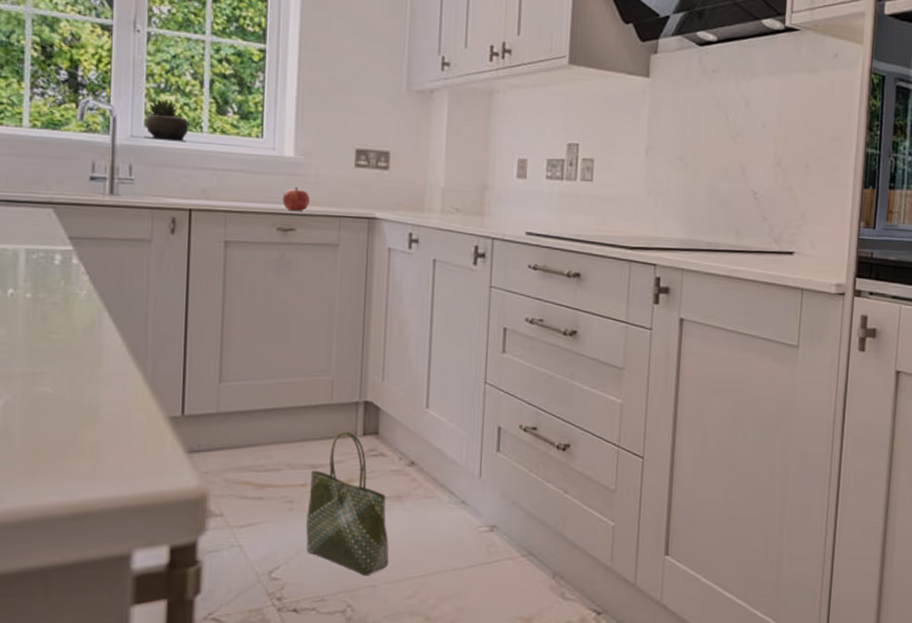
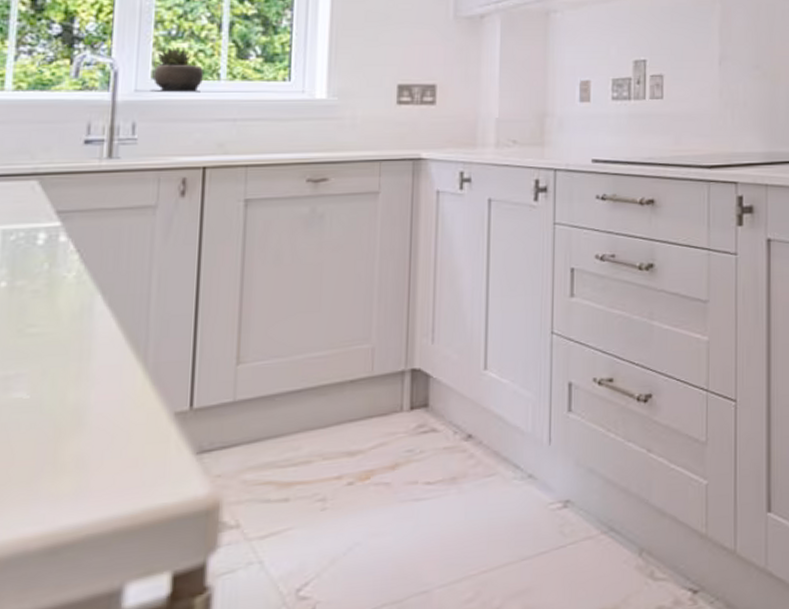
fruit: present [282,187,310,212] -> none [313,132,345,159]
shopping bag: present [306,430,389,575] -> none [342,406,444,580]

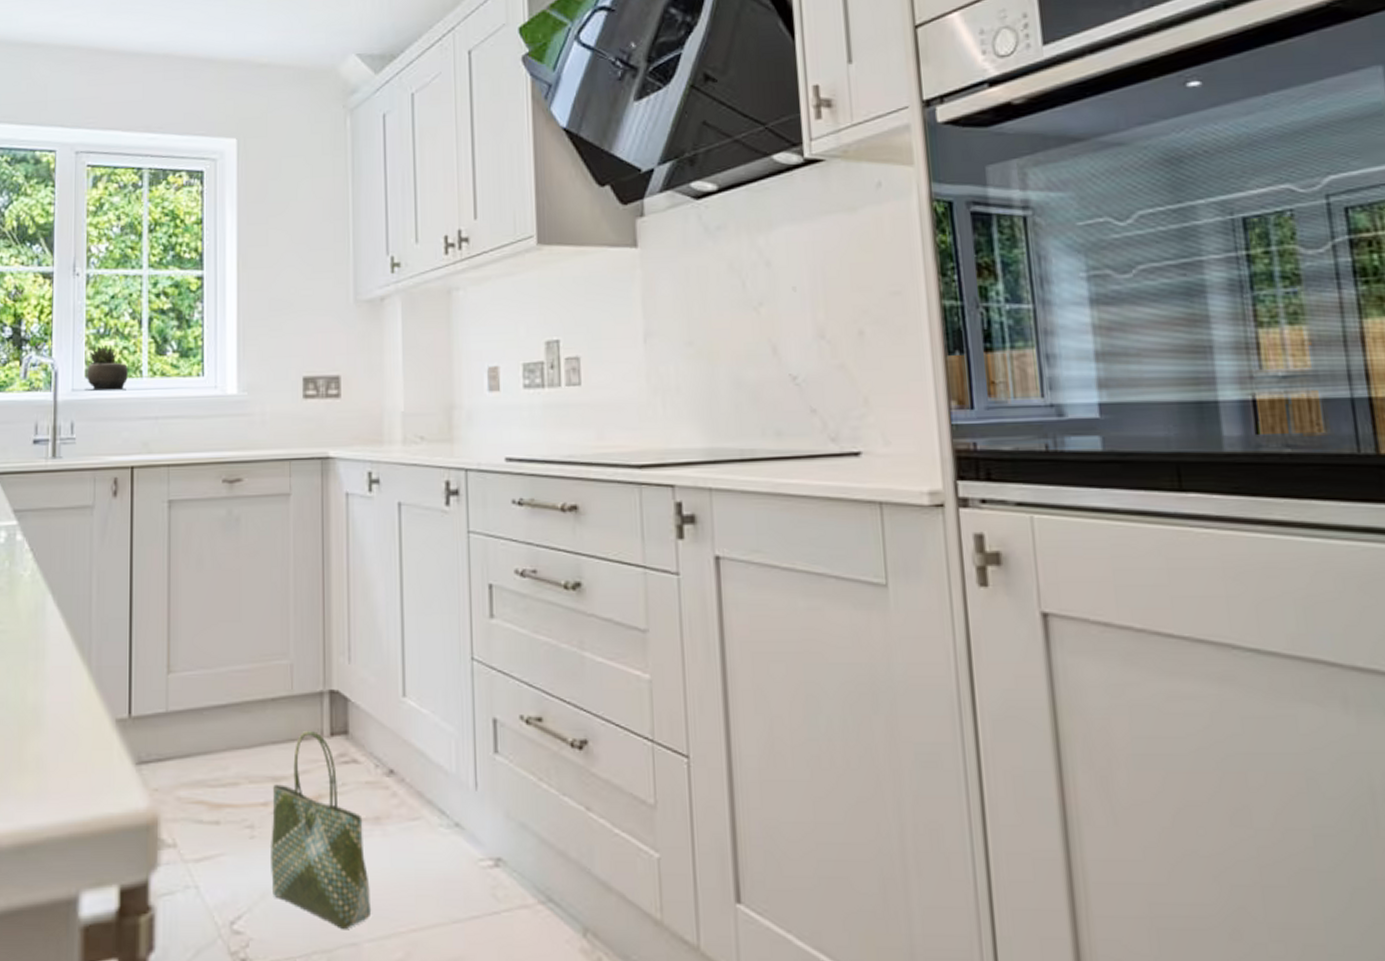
shopping bag: none [342,406,444,580] -> present [271,730,372,929]

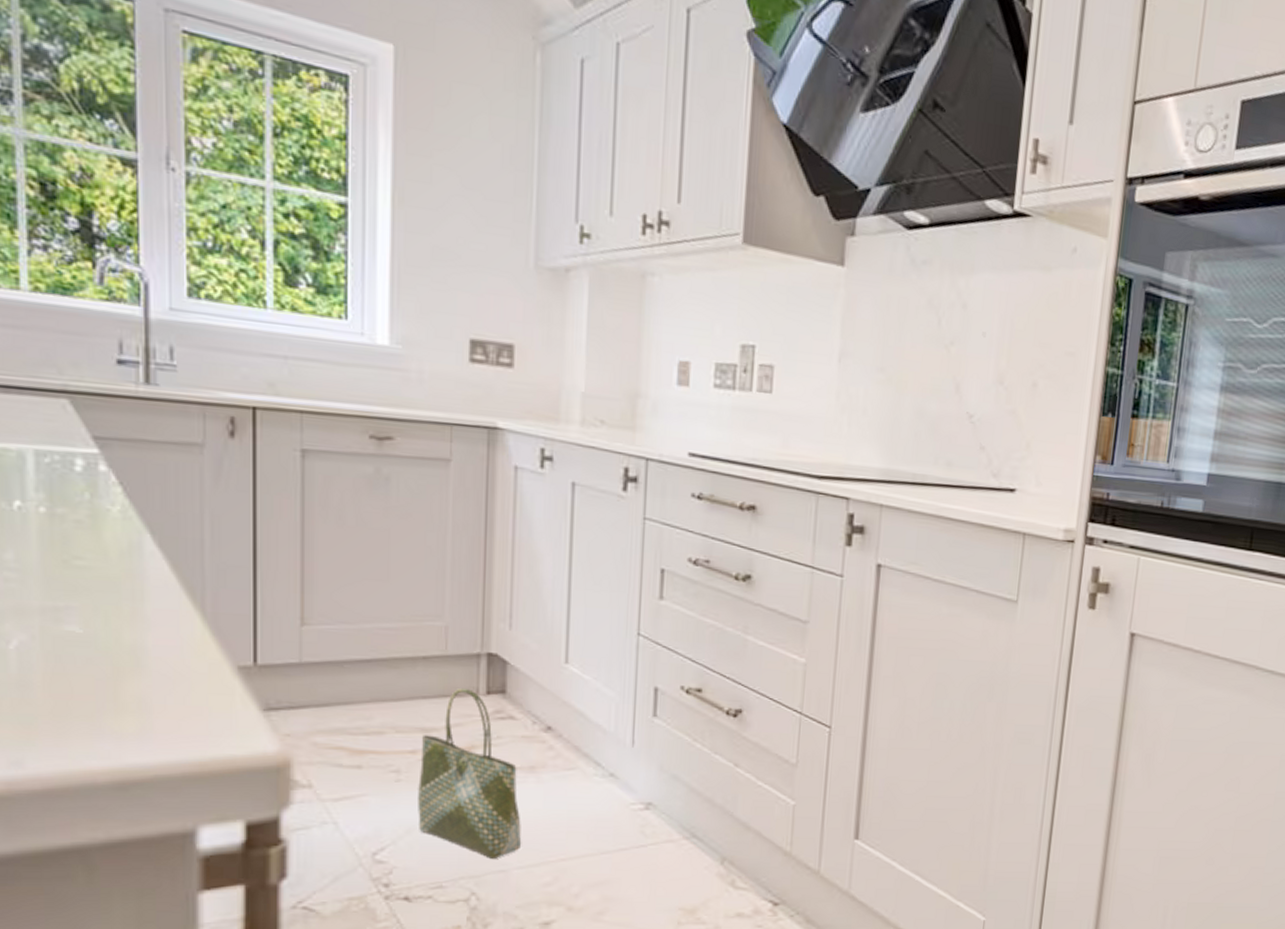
succulent plant: present [84,344,129,392] -> none [187,260,248,321]

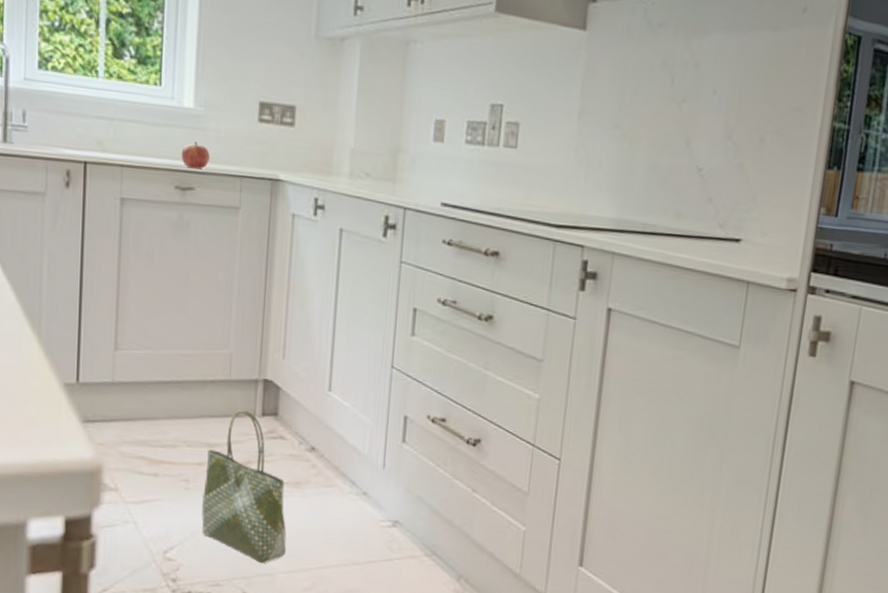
fruit: none [376,385,411,416] -> present [181,142,210,169]

